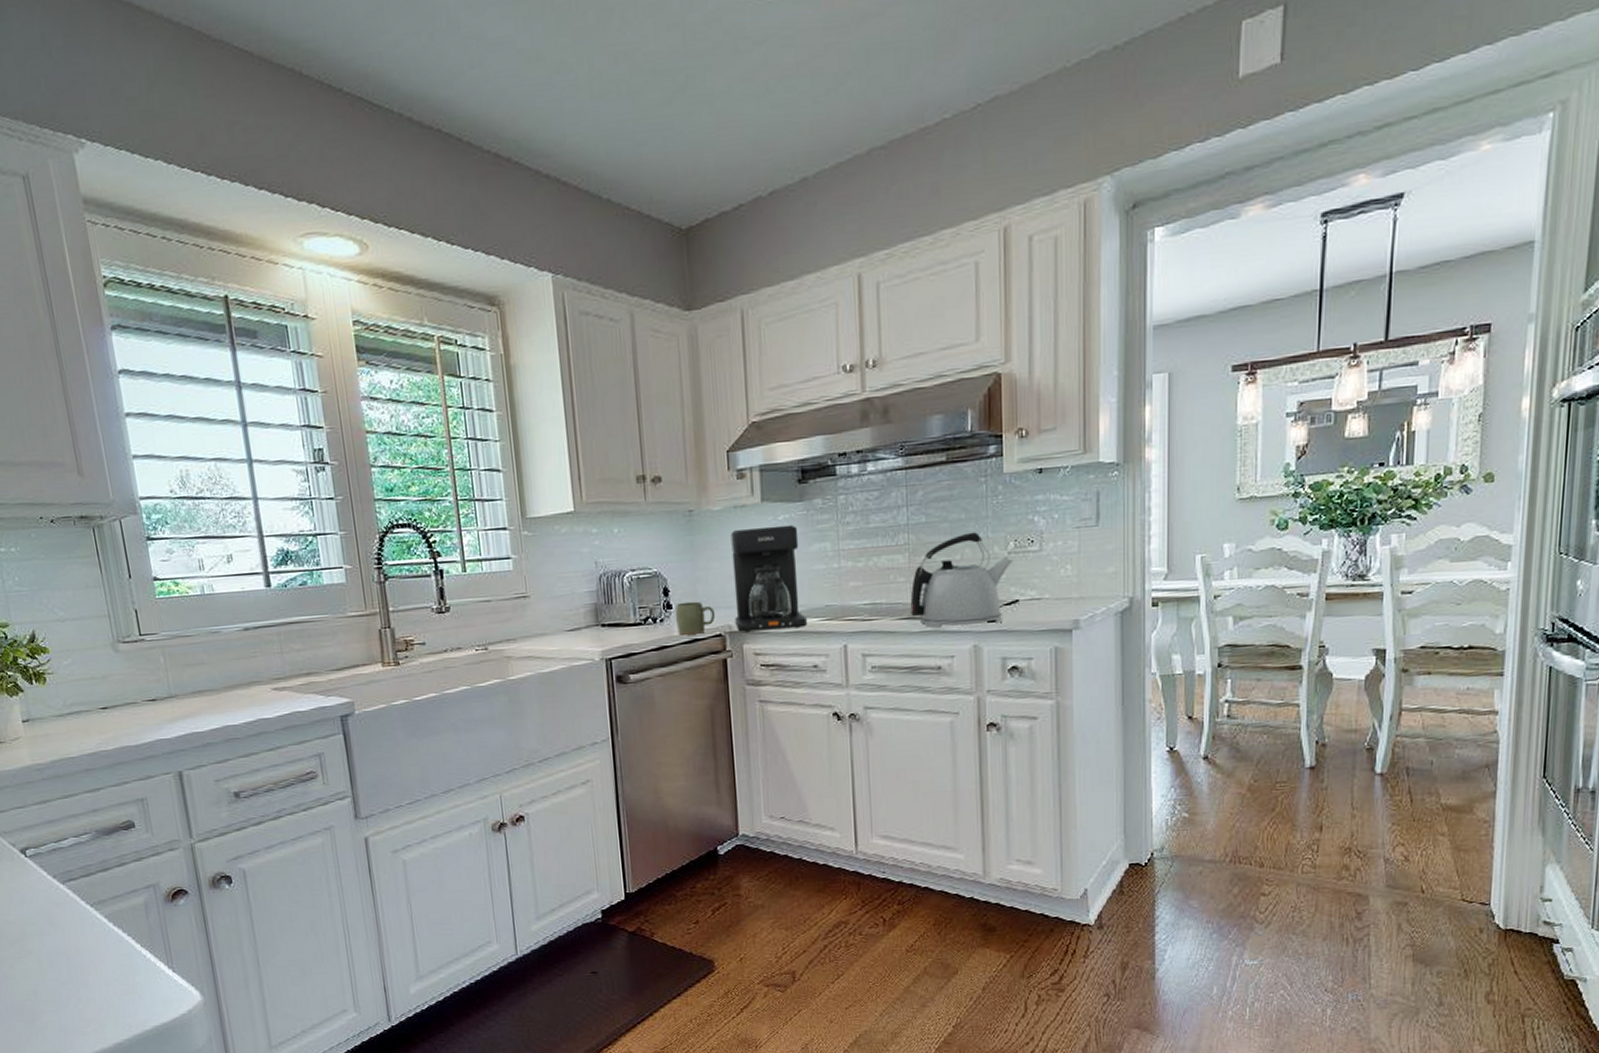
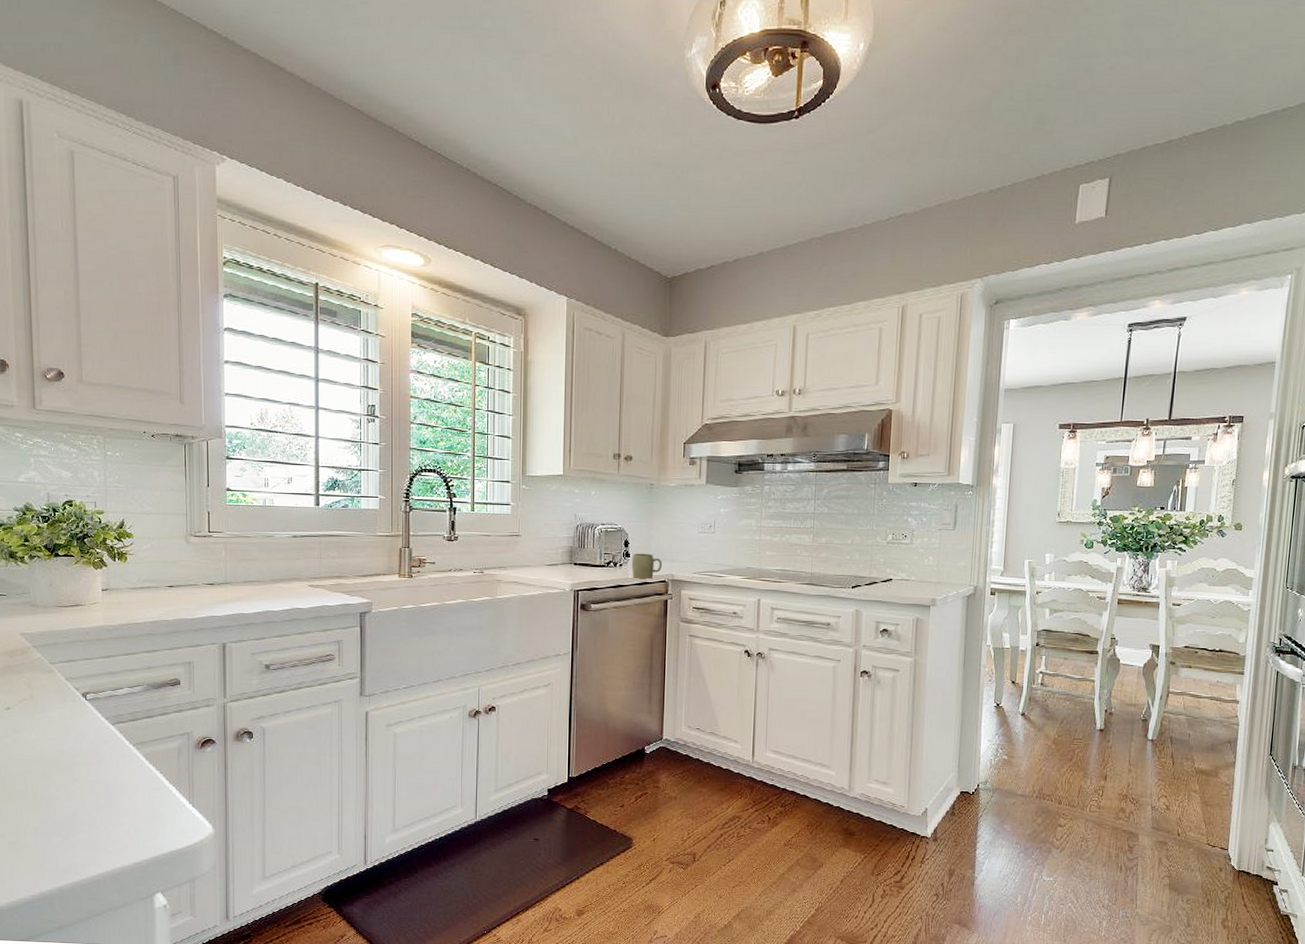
coffee maker: present [731,524,807,633] -> none [677,503,732,583]
kettle: present [910,532,1014,629] -> none [810,524,891,595]

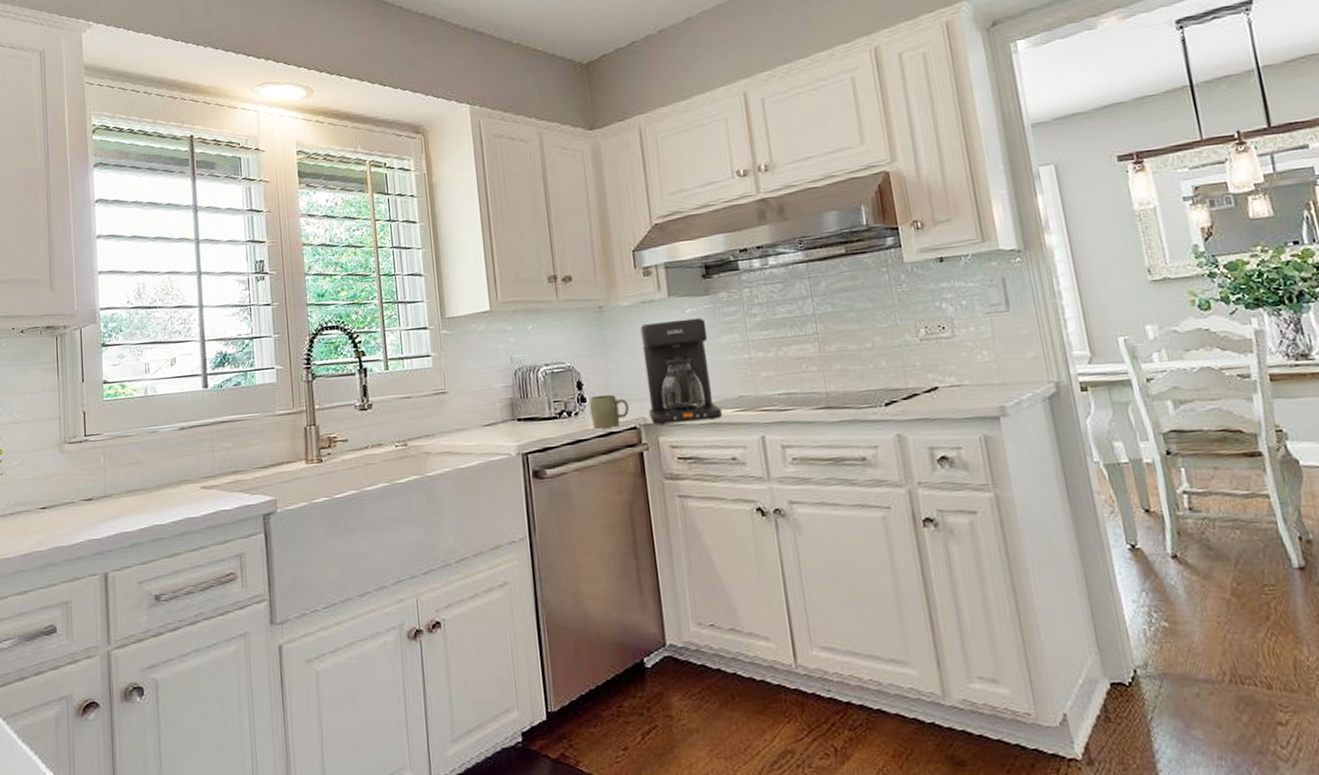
coffee maker: none [677,503,732,583] -> present [640,317,722,426]

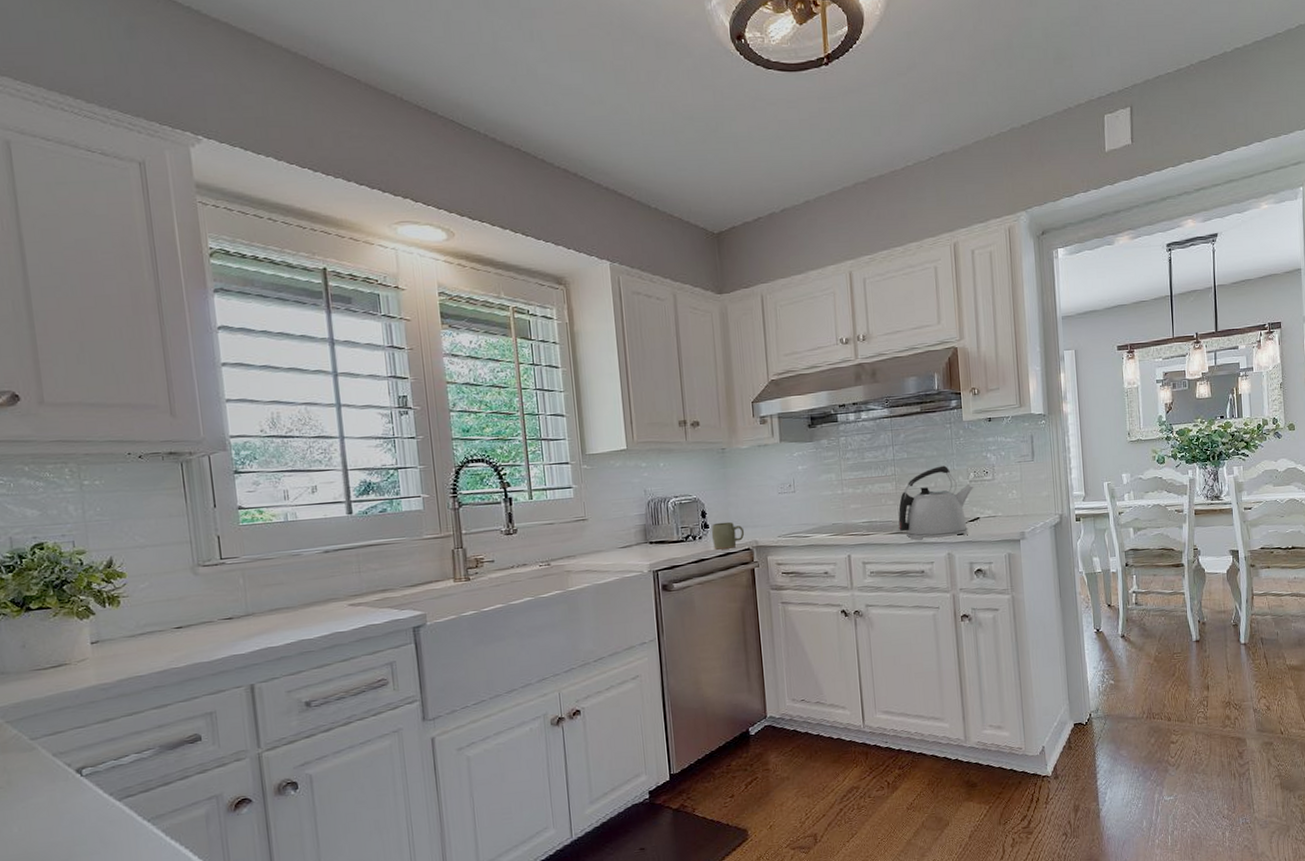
coffee maker: present [640,317,722,426] -> none [756,459,818,547]
kettle: none [824,320,927,418] -> present [898,465,974,541]

